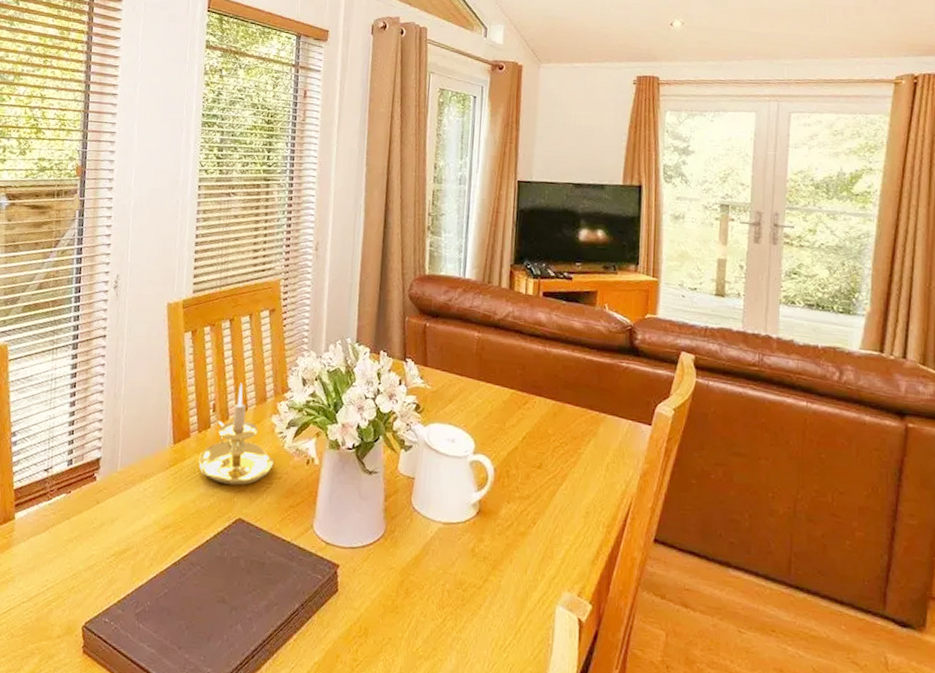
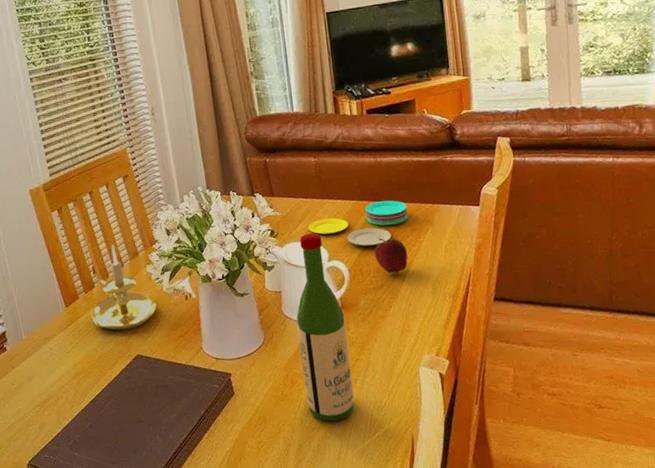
wine bottle: none [418,416,481,653] -> present [296,233,354,422]
plate: none [457,396,571,447] -> present [308,200,408,247]
apple: none [526,439,563,485] -> present [374,238,408,274]

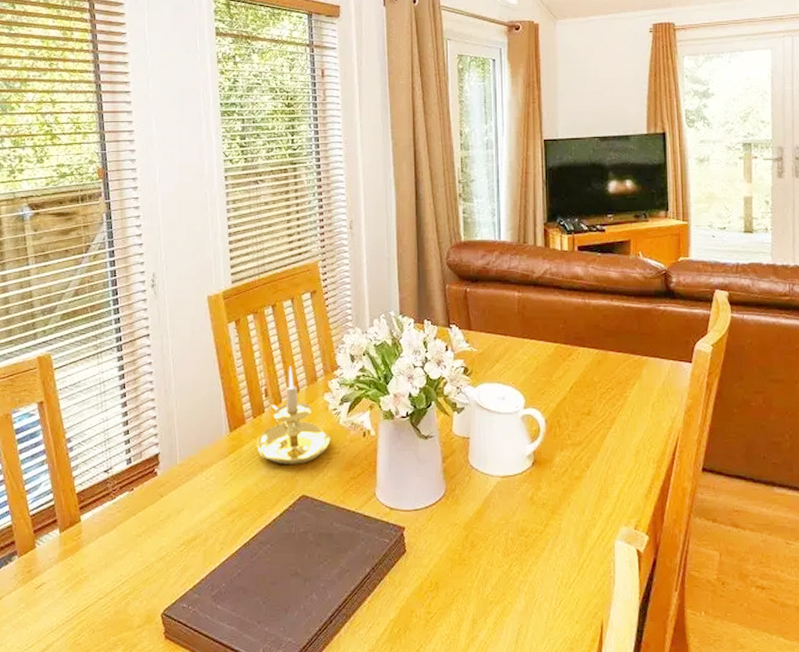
wine bottle: present [296,233,354,422] -> none [483,375,539,596]
plate: present [308,200,408,247] -> none [505,347,614,396]
apple: present [374,238,408,274] -> none [575,388,610,429]

